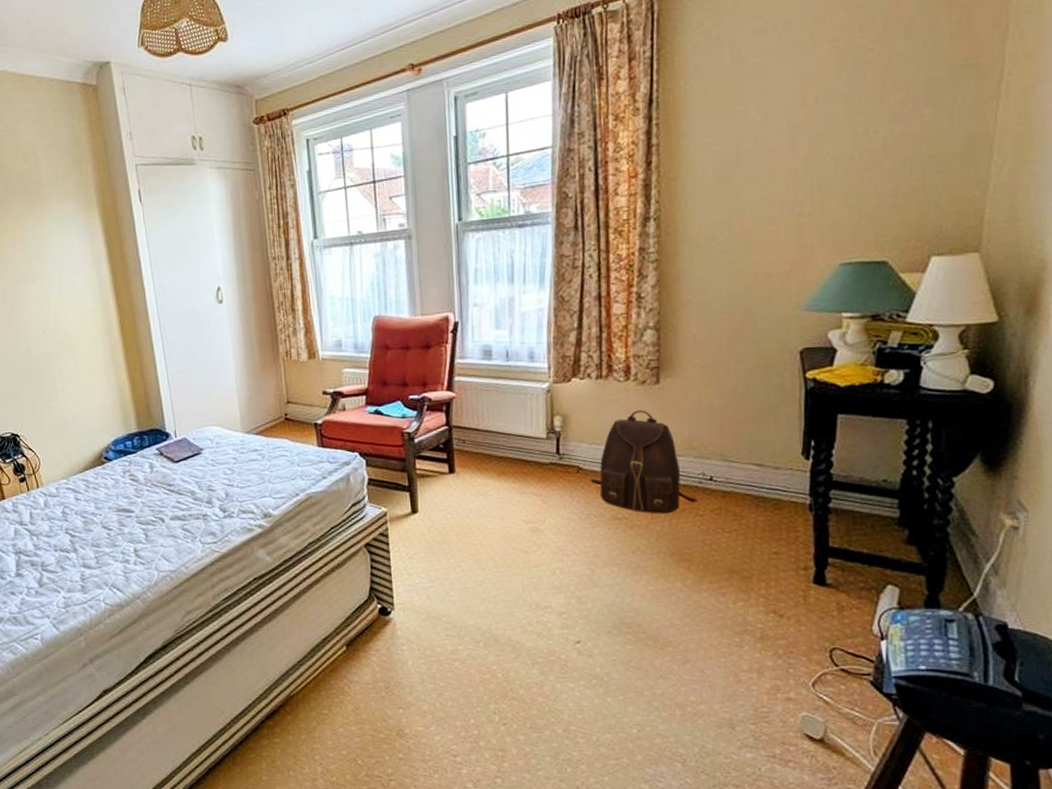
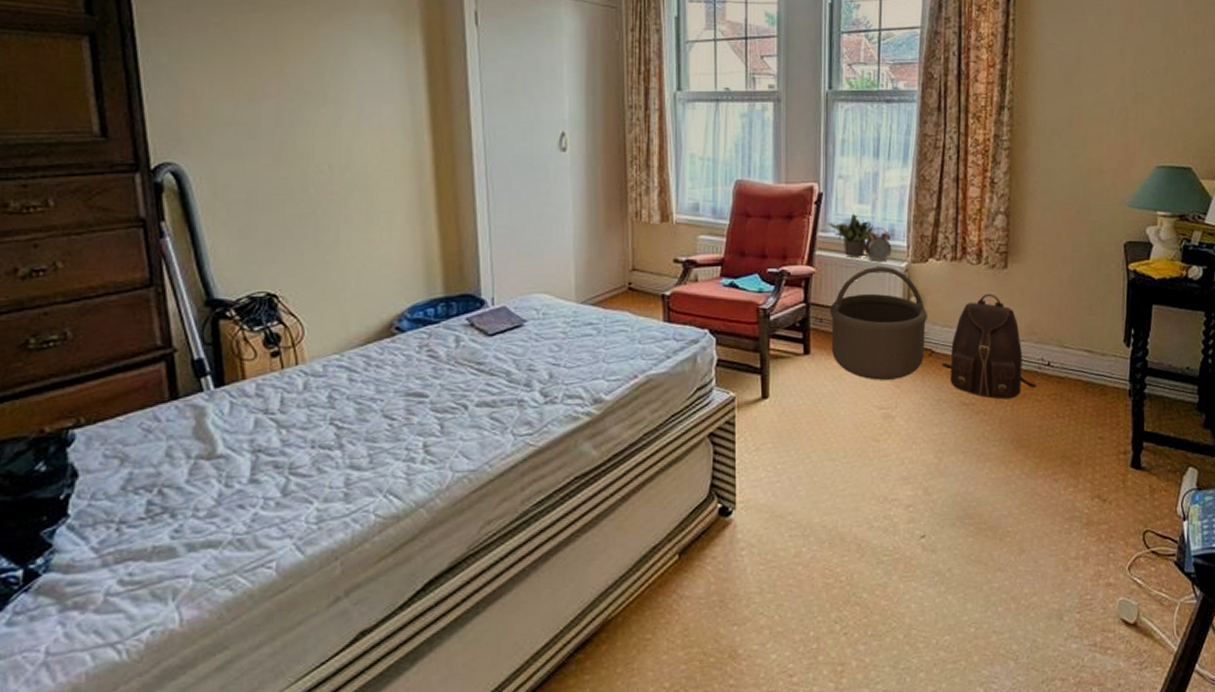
potted plant: none [465,338,513,381] -> present [827,213,874,257]
basket: none [471,388,573,496] -> present [829,266,927,380]
alarm clock: none [503,351,532,385] -> present [864,228,892,263]

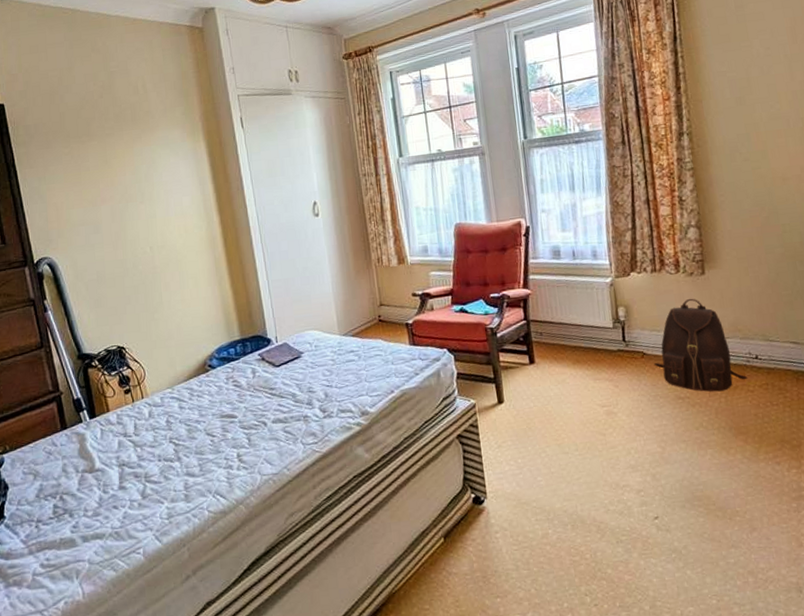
potted plant: present [827,213,874,257] -> none [536,240,578,278]
basket: present [829,266,927,380] -> none [547,283,637,382]
alarm clock: present [864,228,892,263] -> none [571,250,596,281]

